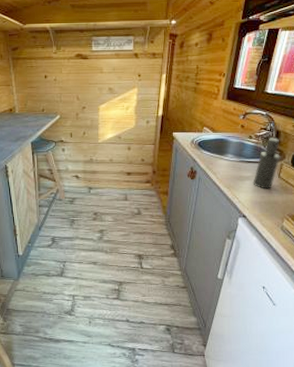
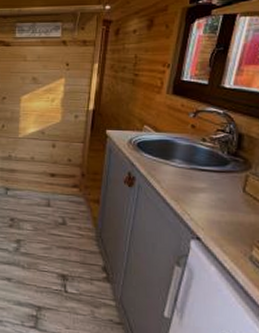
soap dispenser: present [253,137,280,189] -> none [208,142,245,206]

